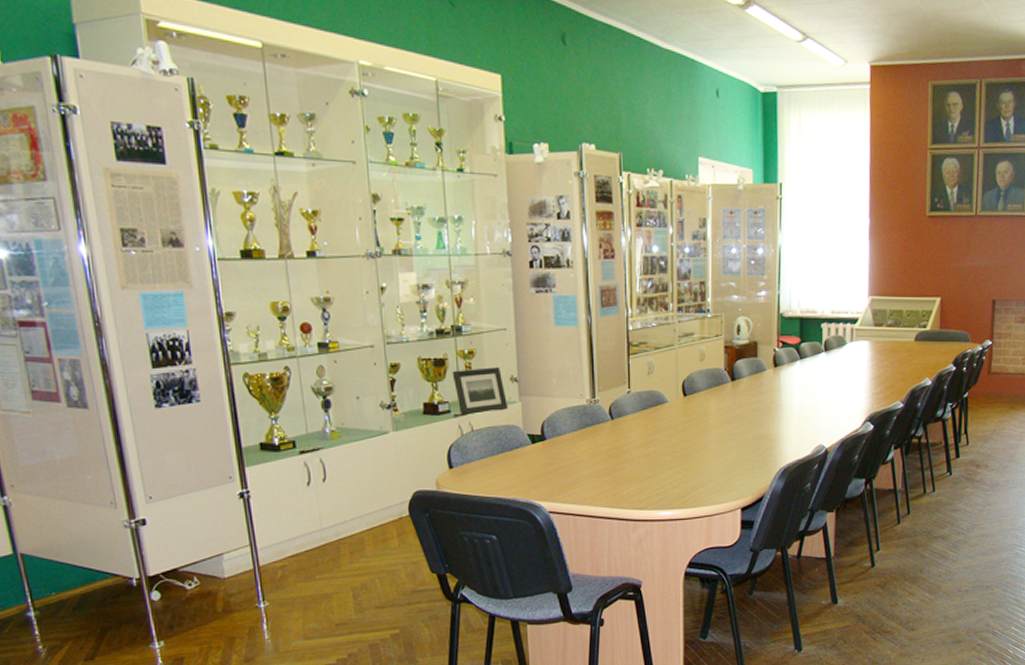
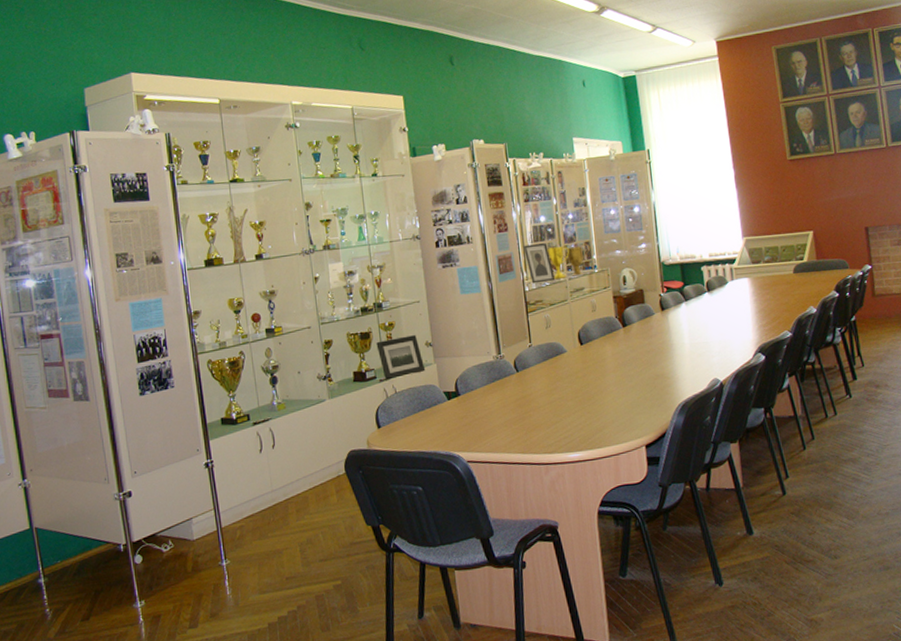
picture frame: none [630,277,664,323] -> present [523,243,556,284]
award: none [657,283,681,320] -> present [547,247,569,279]
trophy cup: none [674,283,704,319] -> present [562,243,590,276]

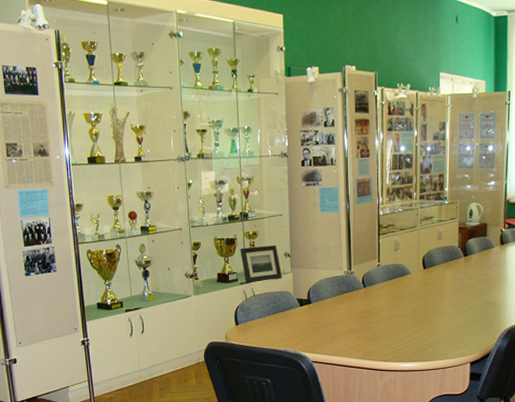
picture frame: present [523,243,556,284] -> none [382,172,408,209]
award: present [547,247,569,279] -> none [403,176,424,206]
trophy cup: present [562,243,590,276] -> none [418,176,443,205]

